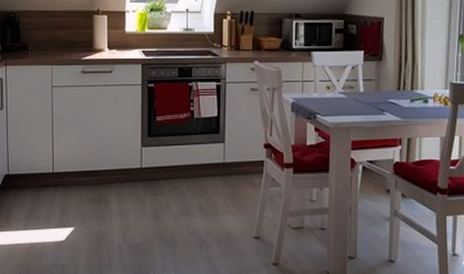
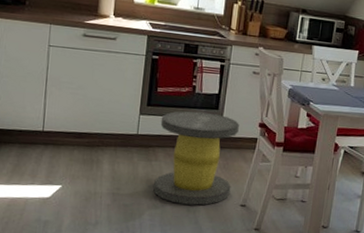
stool: none [163,138,243,240] -> present [153,110,239,206]

